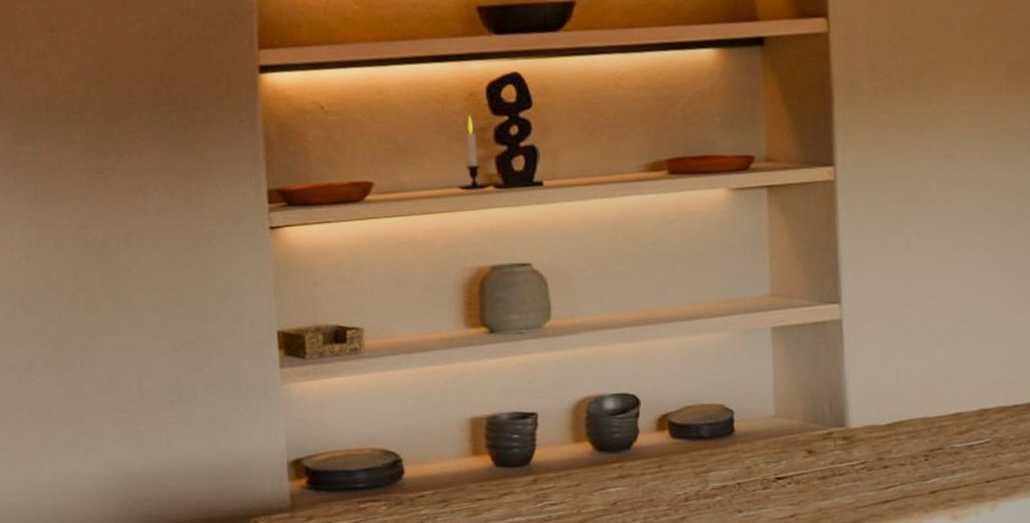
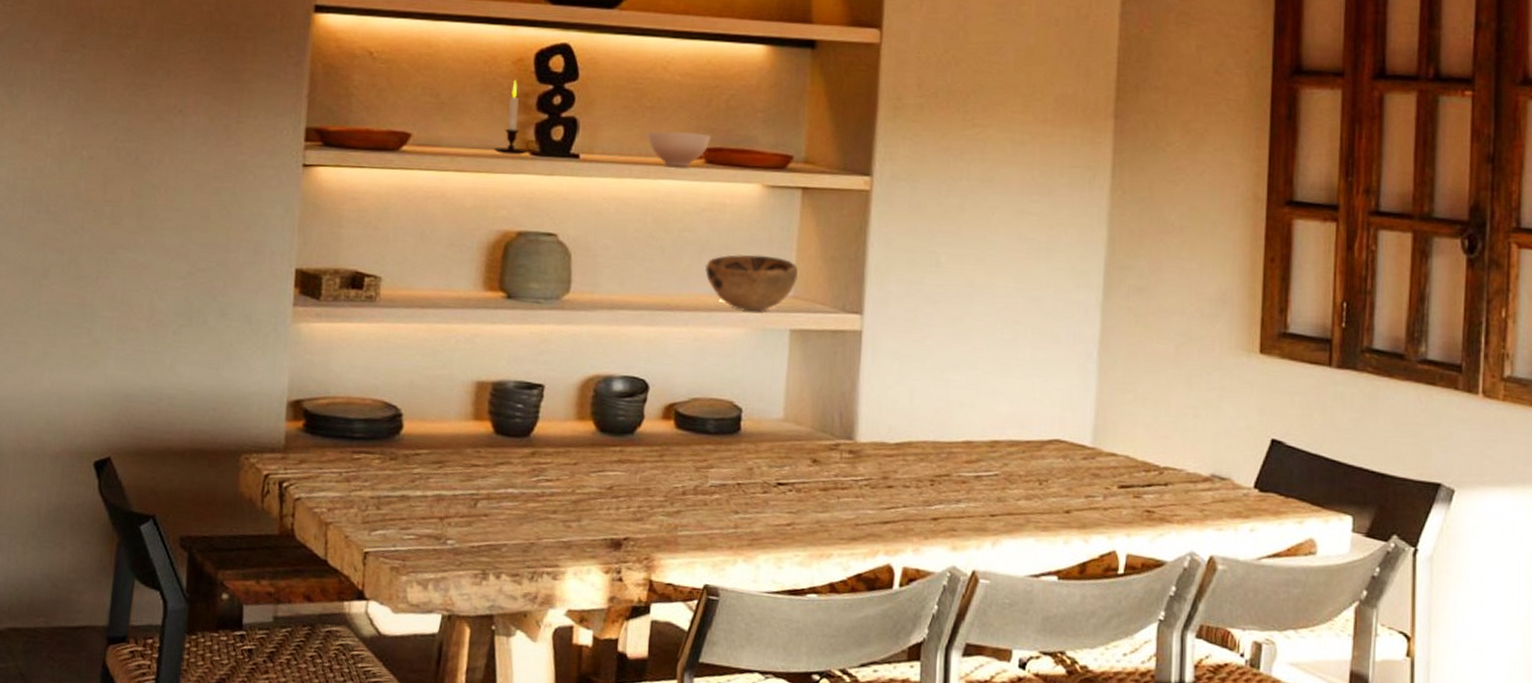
bowl: none [607,144,671,183] -> present [647,131,711,169]
decorative bowl: none [680,258,774,314] -> present [704,254,799,311]

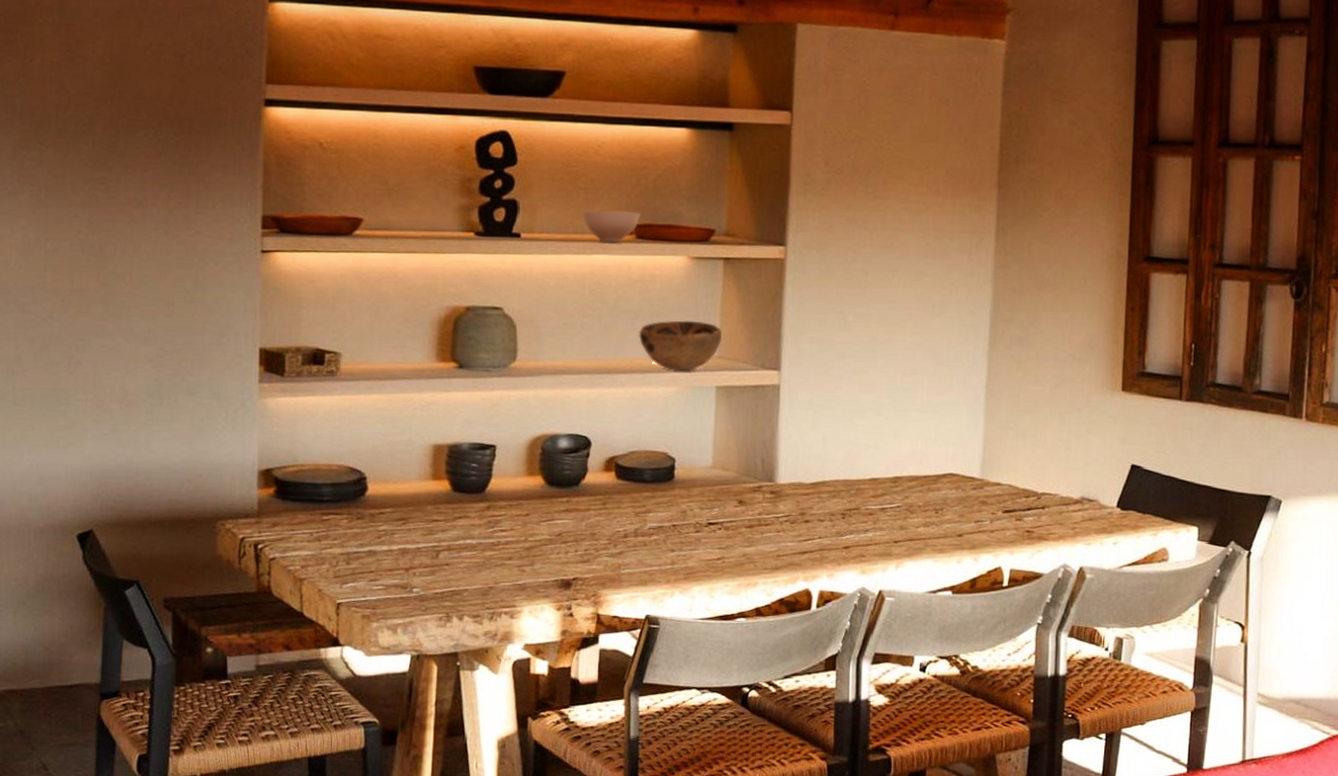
candle: present [493,79,538,156] -> none [440,165,482,237]

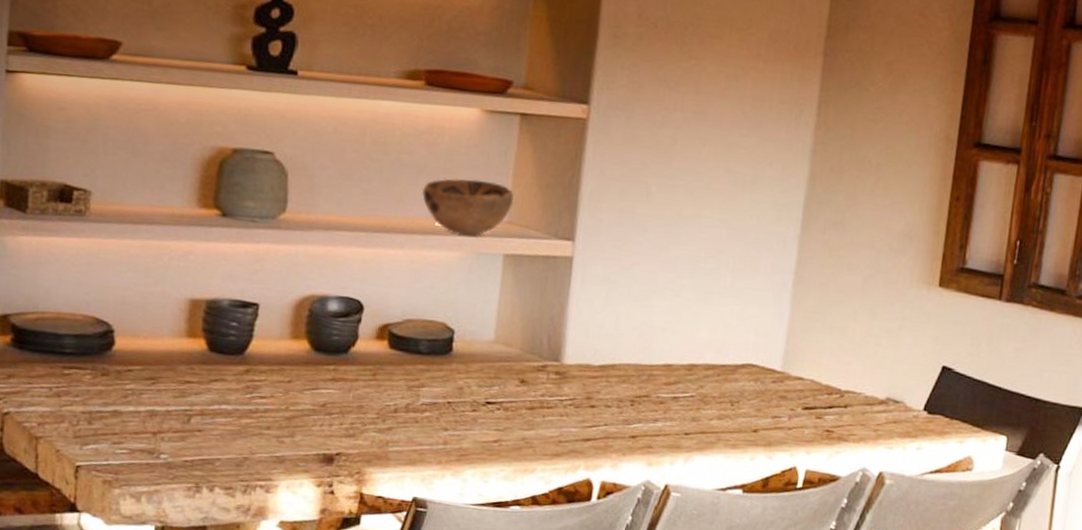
bowl: present [582,210,640,244] -> none [367,50,432,90]

